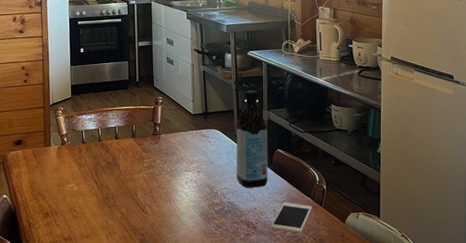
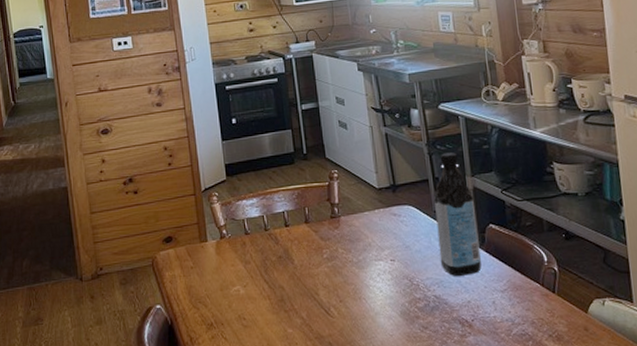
cell phone: present [270,203,313,234] -> none [491,291,544,330]

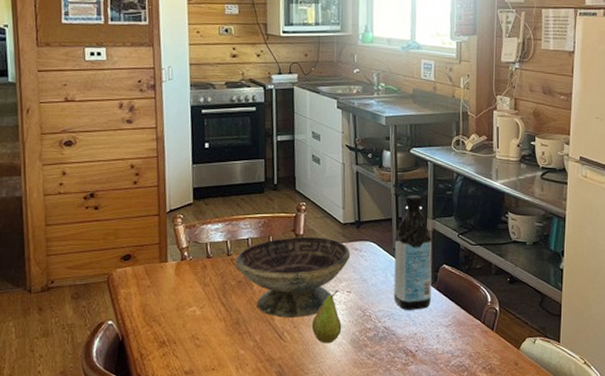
decorative bowl: none [273,205,390,292] -> present [235,237,351,318]
fruit: none [357,259,390,317] -> present [311,290,342,343]

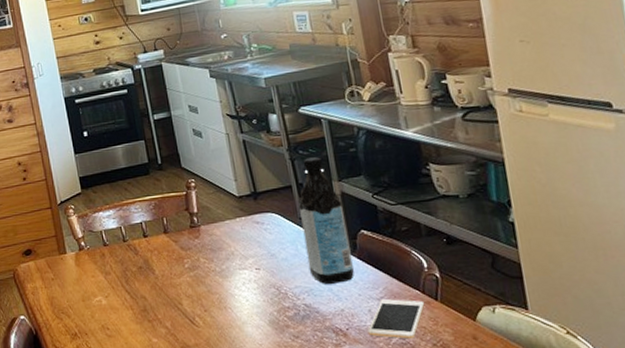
decorative bowl: present [235,237,351,318] -> none [132,213,253,302]
fruit: present [311,290,342,343] -> none [222,268,258,326]
cell phone: none [433,327,483,362] -> present [368,299,425,339]

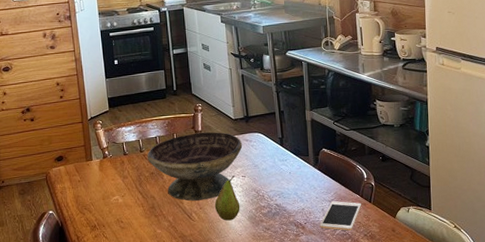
decorative bowl: none [132,213,253,302] -> present [147,132,243,201]
fruit: none [222,268,258,326] -> present [214,175,240,221]
water bottle: present [298,157,354,284] -> none [278,91,314,189]

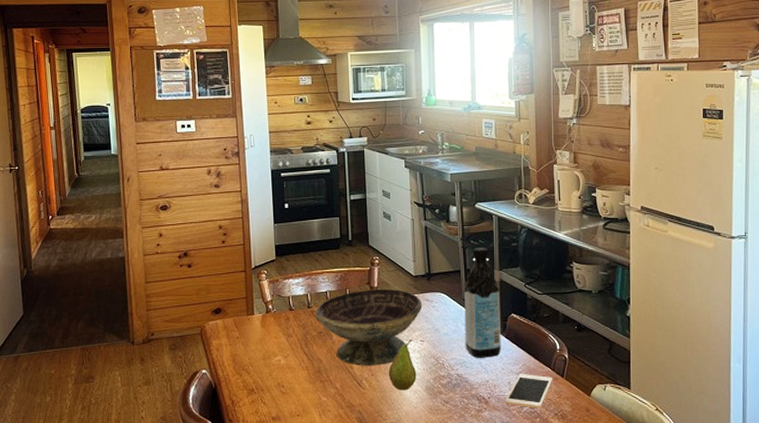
water bottle: none [278,91,314,189] -> present [463,248,501,358]

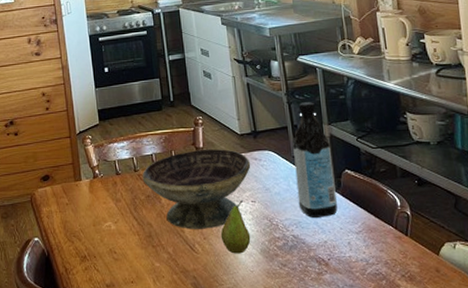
cell phone: present [505,374,553,409] -> none [346,233,397,270]

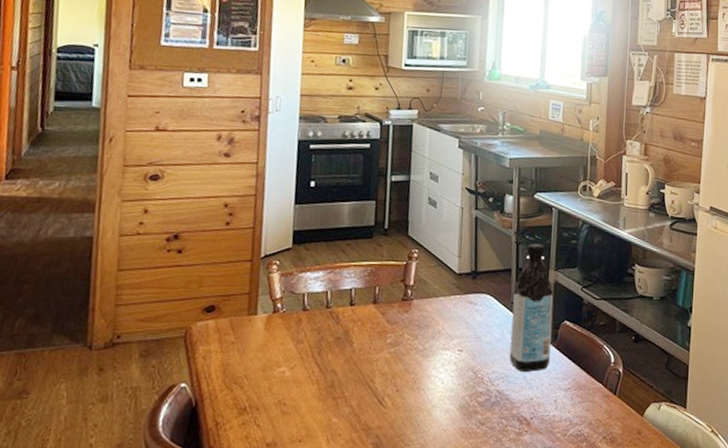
decorative bowl: present [142,149,251,229] -> none [334,288,465,380]
fruit: present [220,200,251,254] -> none [416,348,451,410]

